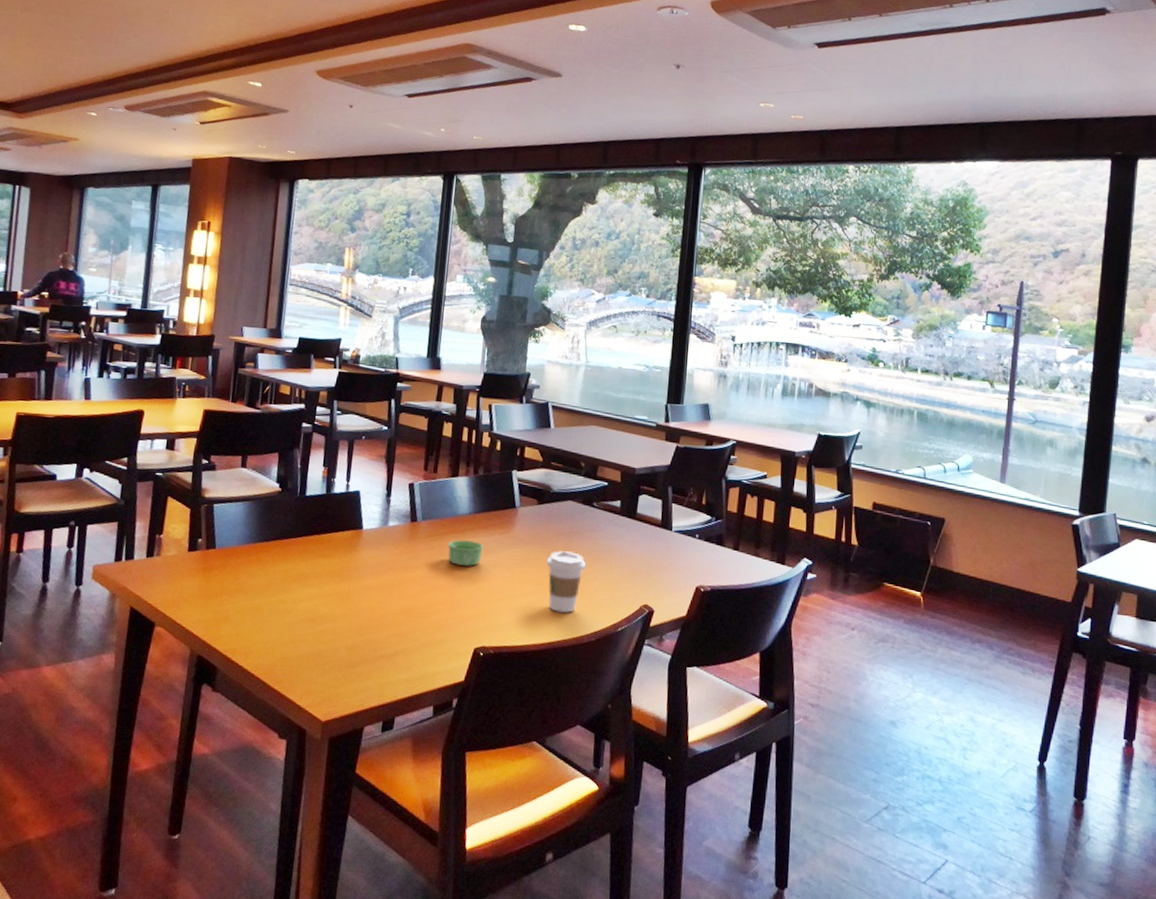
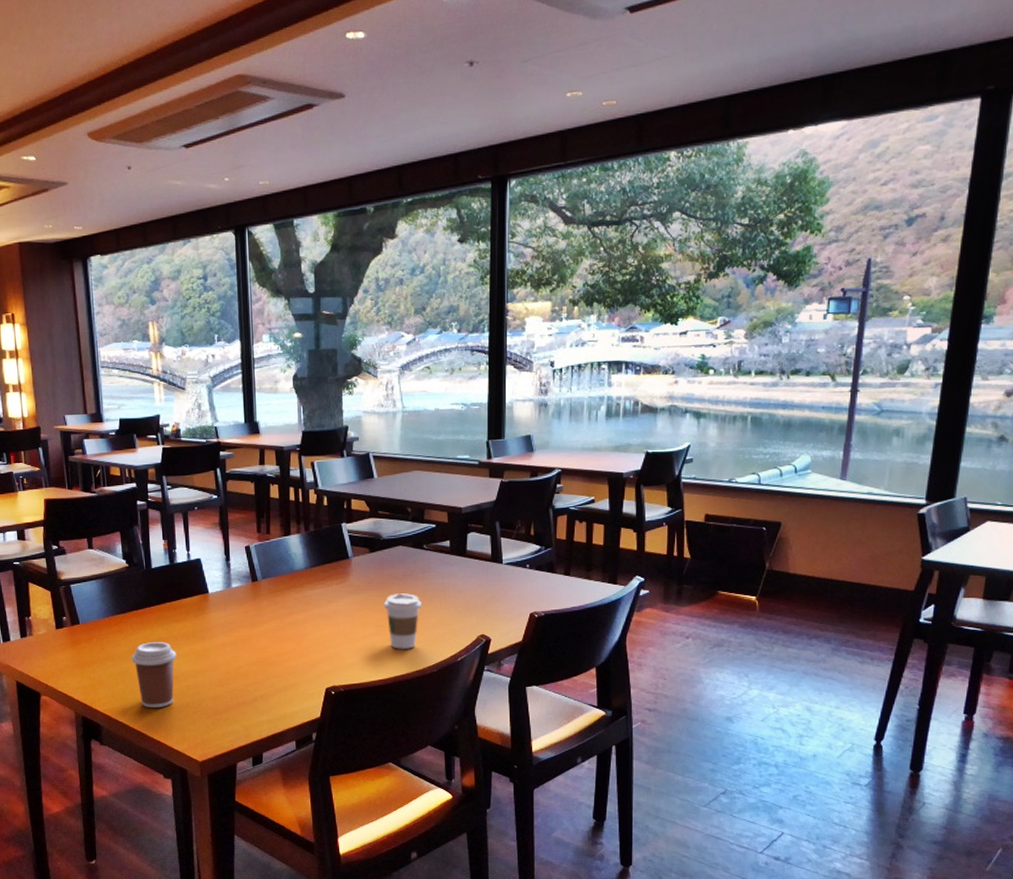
coffee cup: none [265,577,317,654] -> present [131,642,177,708]
ramekin: present [448,540,483,566] -> none [290,593,323,616]

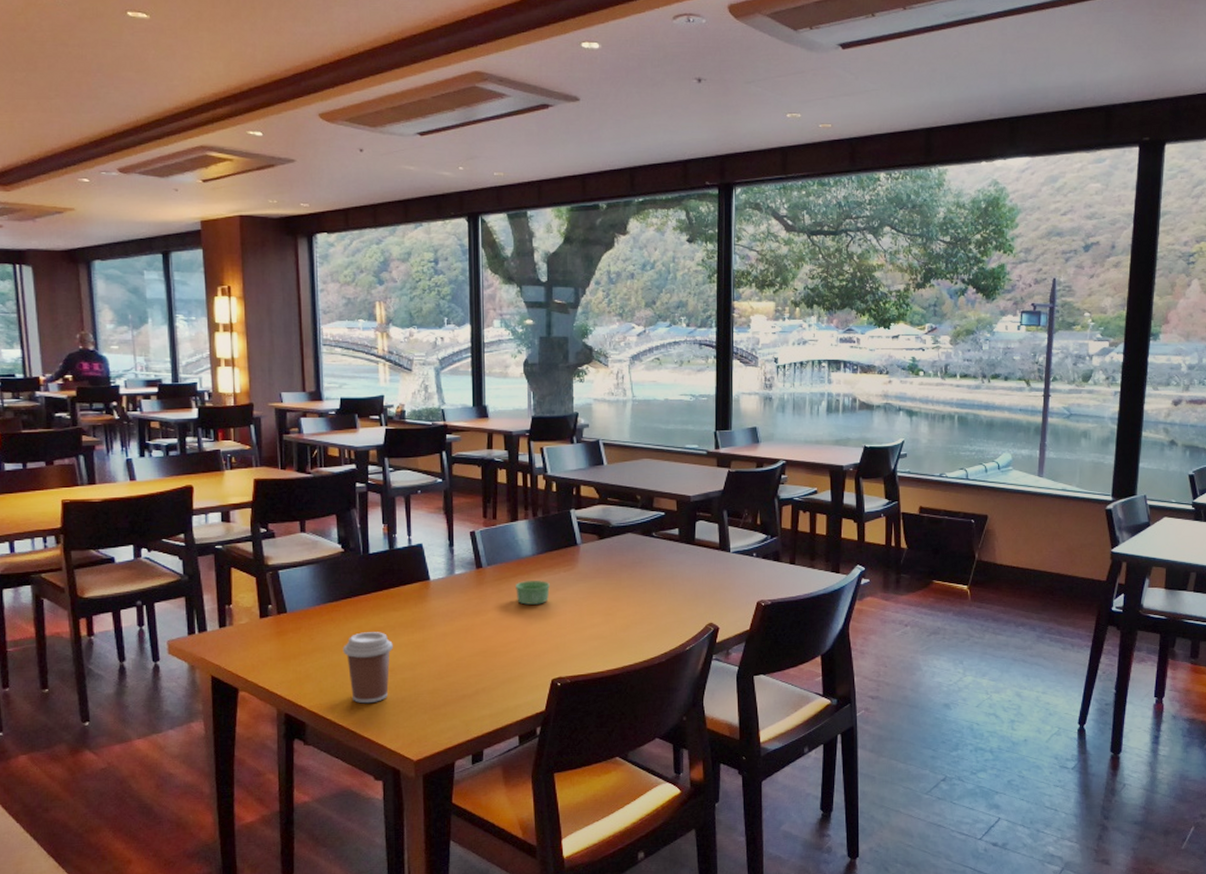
ramekin: none [290,593,323,616] -> present [516,581,550,605]
coffee cup: present [384,593,421,649] -> none [613,581,650,638]

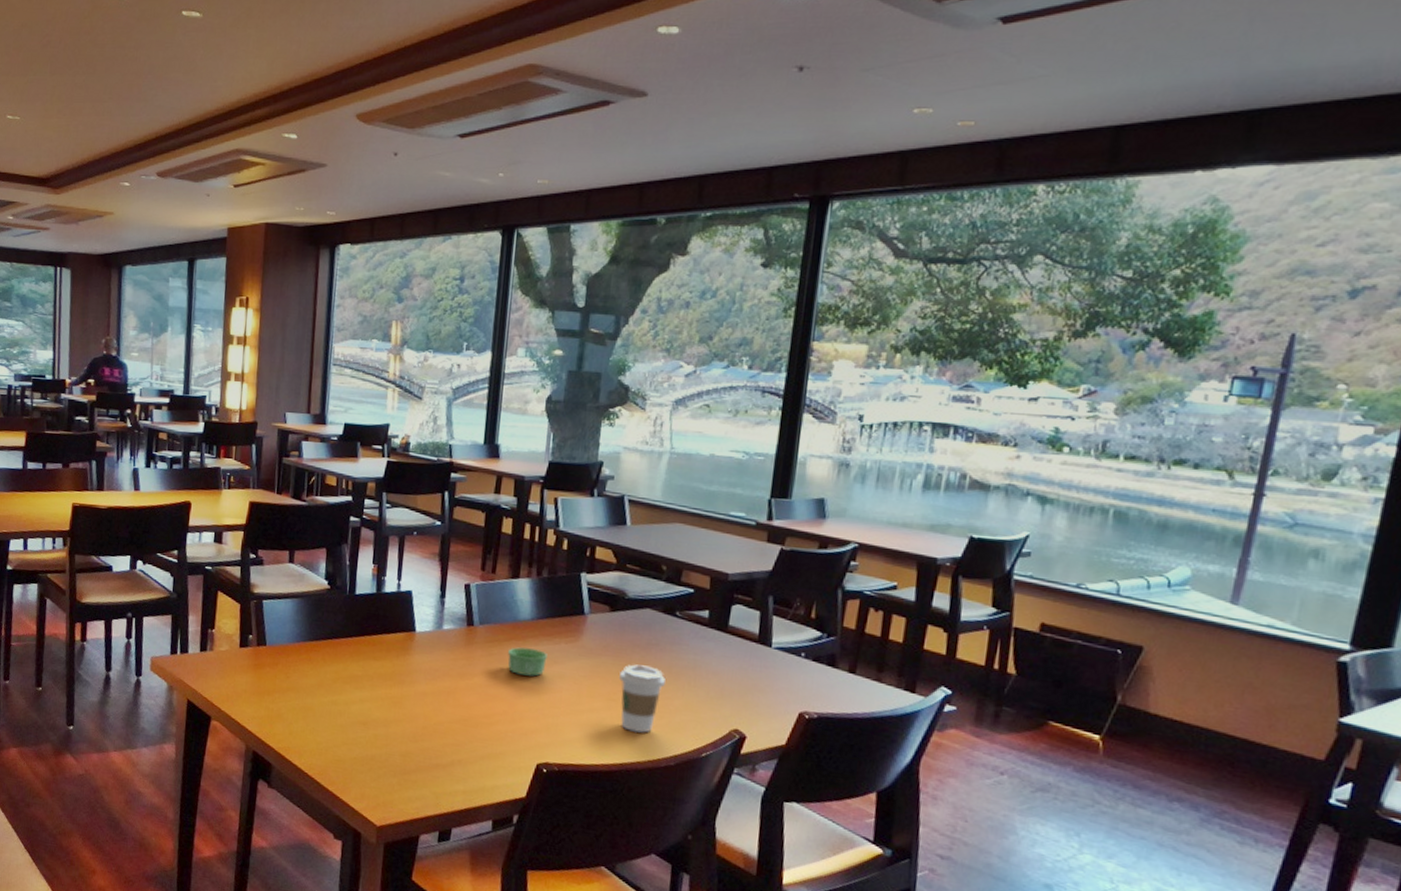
coffee cup: present [342,632,393,704] -> none [317,678,369,756]
coffee cup: none [613,581,650,638] -> present [619,664,666,733]

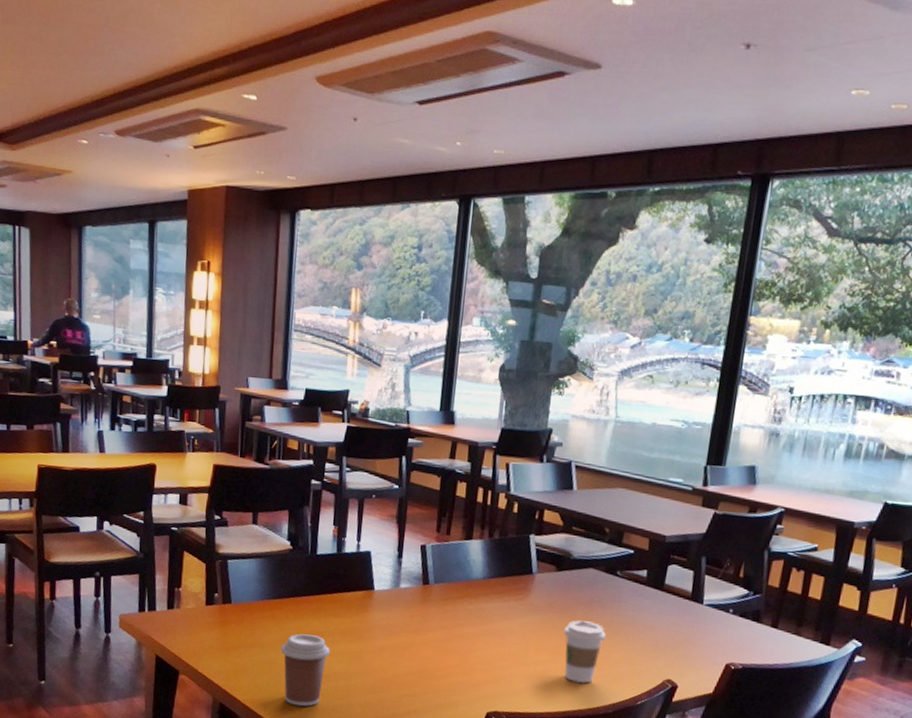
coffee cup: none [317,678,369,756] -> present [280,633,330,707]
ramekin: present [508,647,547,677] -> none [461,604,498,632]

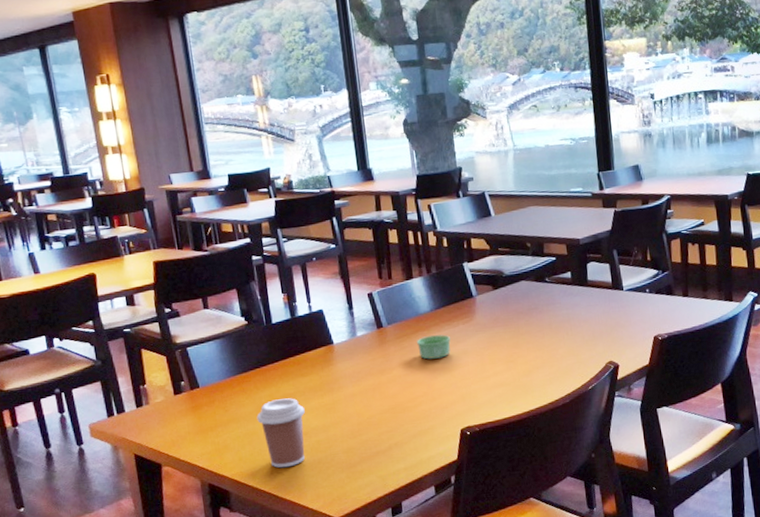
ramekin: none [461,604,498,632] -> present [417,334,451,360]
coffee cup: present [564,620,606,683] -> none [512,327,549,383]

